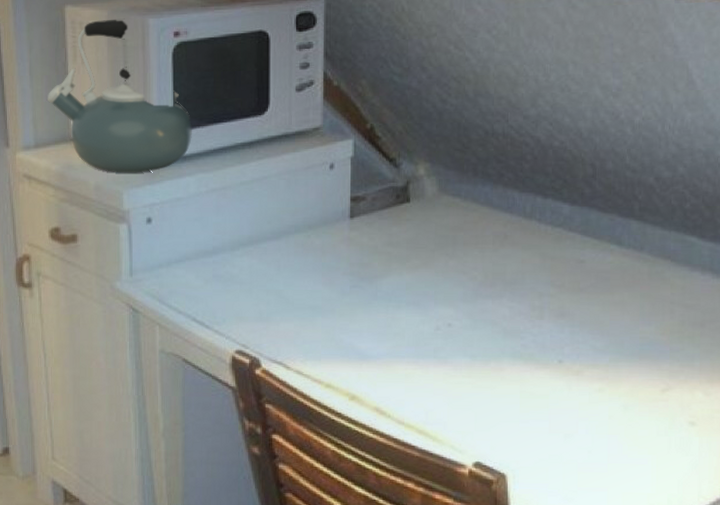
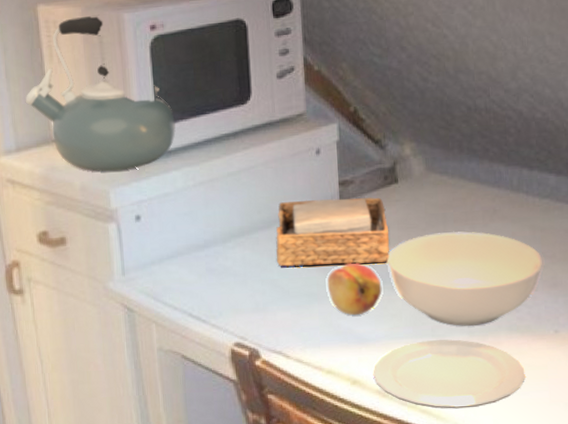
napkin holder: none [283,214,398,281] -> present [276,197,390,267]
fruit: none [332,279,387,332] -> present [327,263,382,316]
plate: none [372,361,526,432] -> present [373,339,525,409]
bowl: none [394,254,552,350] -> present [387,231,543,326]

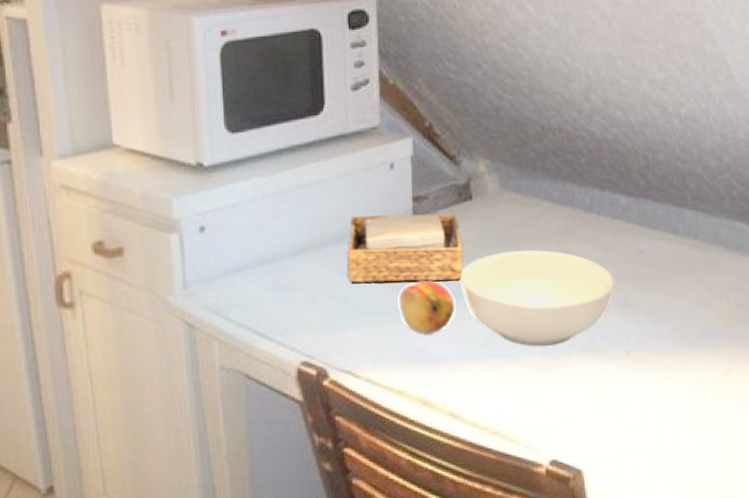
kettle: present [25,16,176,172] -> none [84,19,245,180]
plate: present [373,339,525,409] -> none [444,359,597,431]

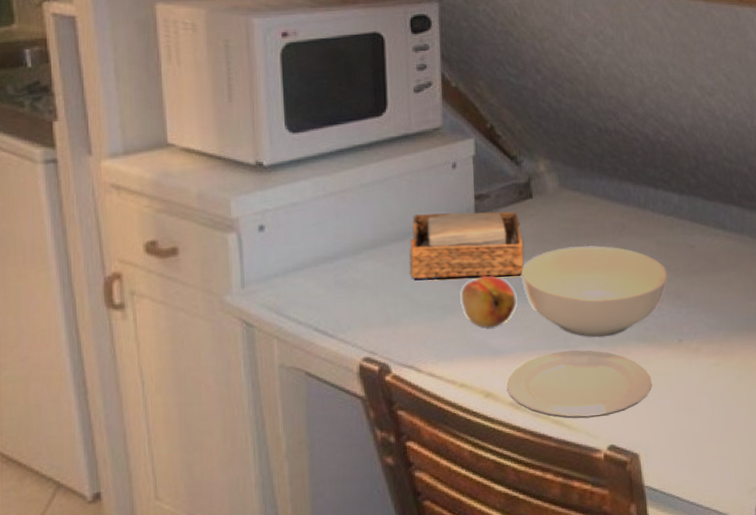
plate: none [444,359,597,431] -> present [506,350,652,419]

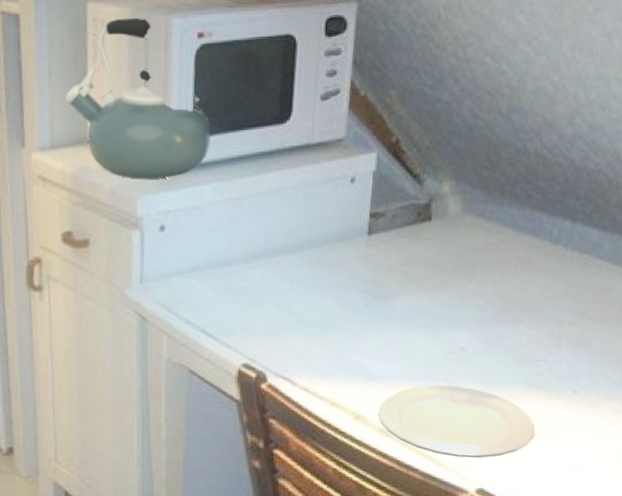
kettle: none [136,19,306,179] -> present [64,18,211,179]
napkin holder: present [409,211,524,280] -> none [295,228,415,301]
fruit: present [461,275,516,328] -> none [343,297,400,351]
bowl: present [522,245,668,337] -> none [409,277,573,376]

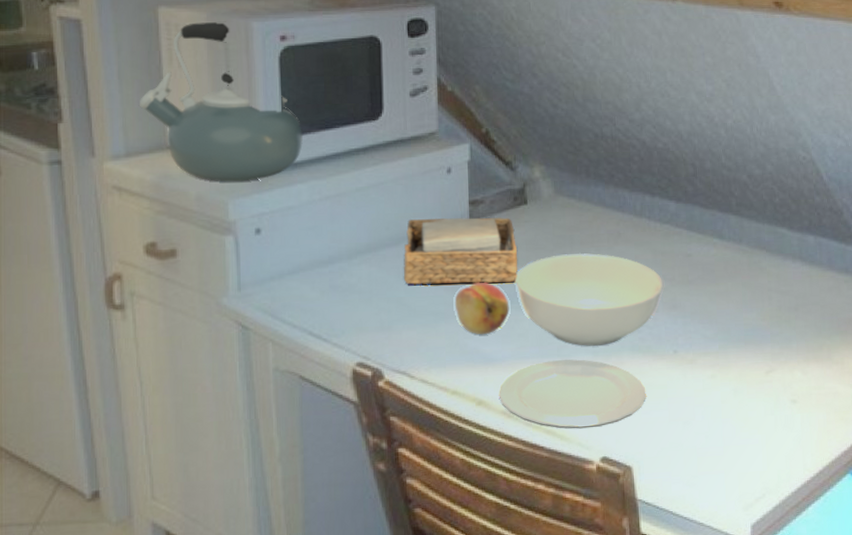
napkin holder: none [295,228,415,301] -> present [403,217,518,285]
fruit: none [343,297,400,351] -> present [454,282,510,335]
bowl: none [409,277,573,376] -> present [515,253,664,346]

